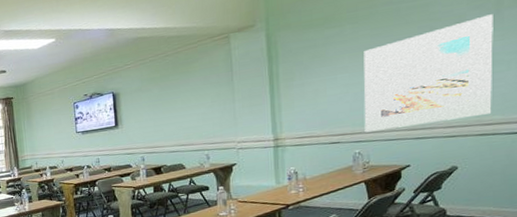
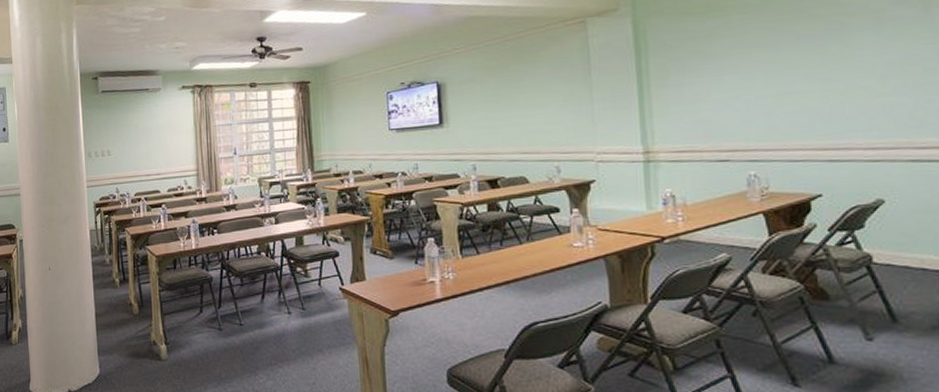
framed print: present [363,14,493,133] -> none [757,11,926,150]

